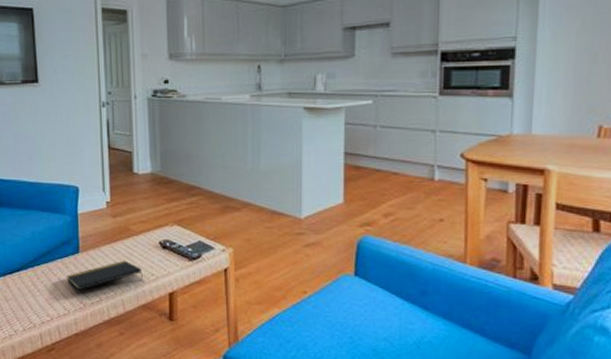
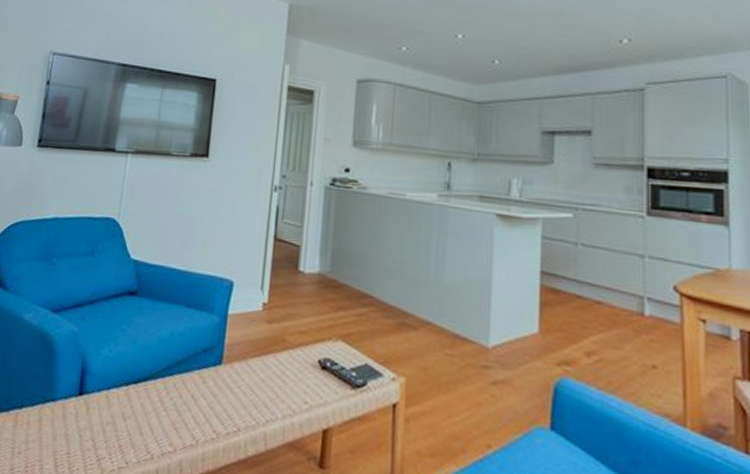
notepad: present [67,260,143,290] -> none [202,379,294,414]

